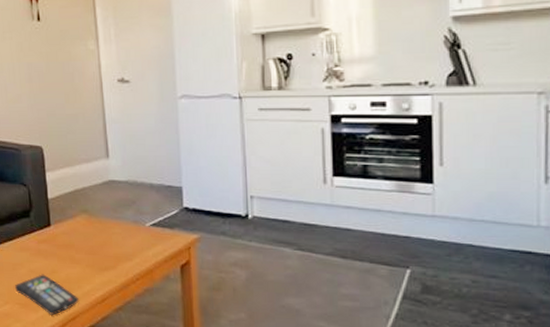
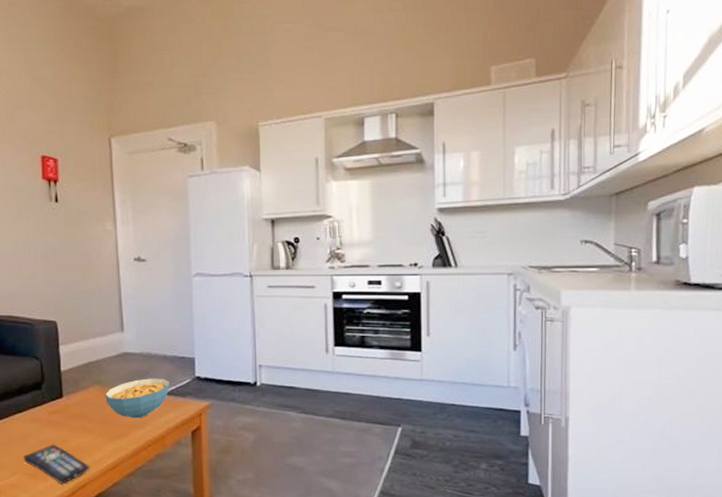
cereal bowl: none [91,208,157,250] -> present [104,378,170,418]

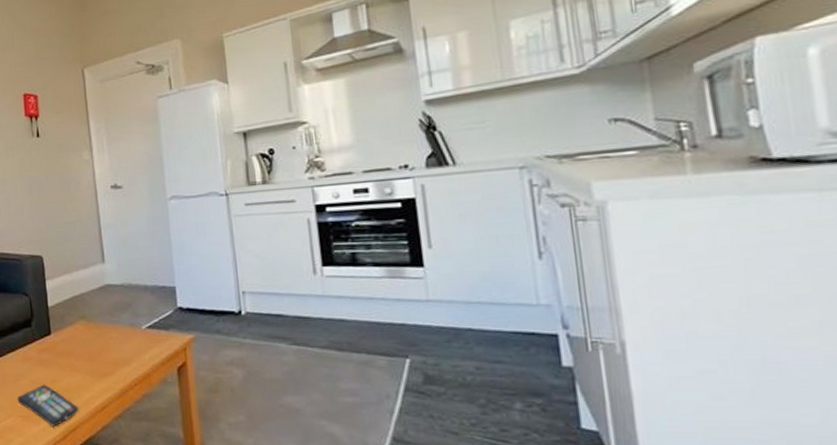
cereal bowl: present [104,378,170,418] -> none [89,310,153,355]

